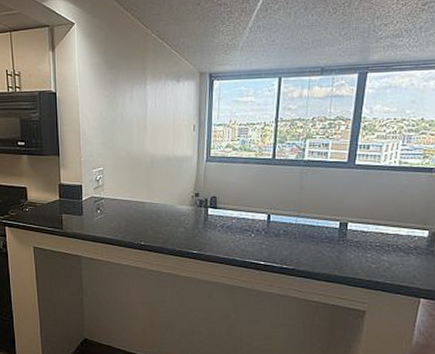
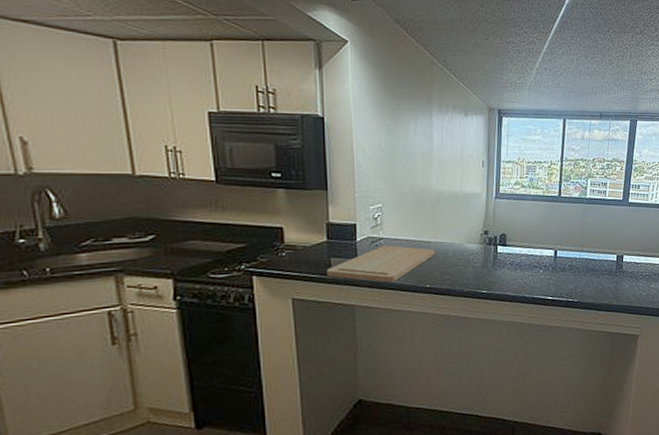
cutting board: none [59,204,149,237] -> present [326,245,435,282]

